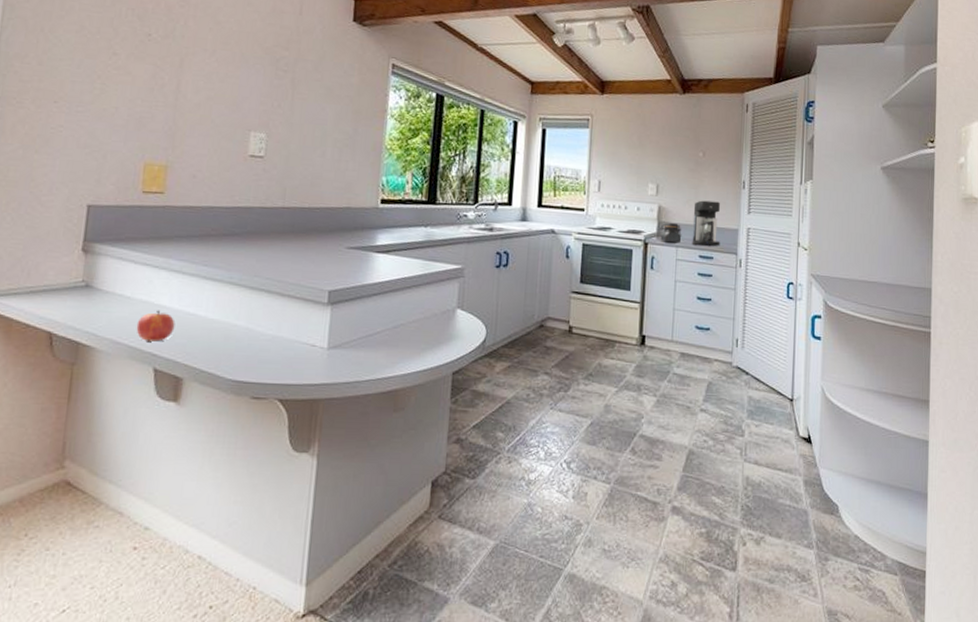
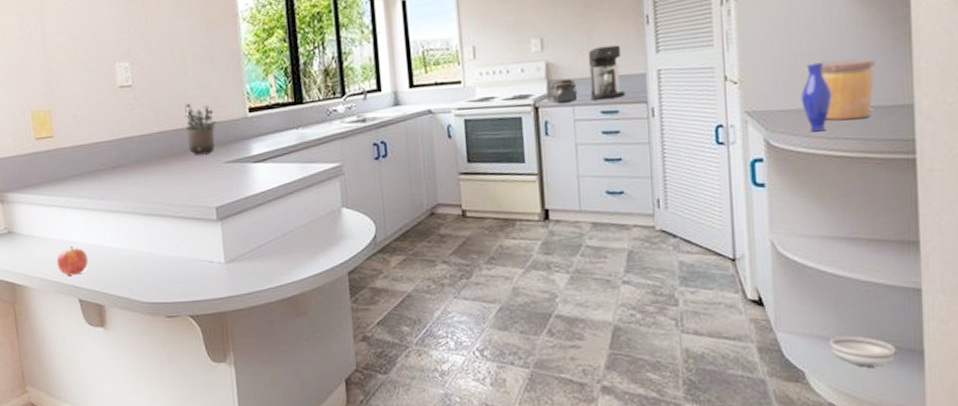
potted plant: none [312,184,346,239] -> present [185,103,216,157]
vase: none [853,243,875,300] -> present [801,62,832,132]
bowl: none [859,476,908,504] -> present [829,335,896,366]
jar: none [869,244,907,294] -> present [821,58,876,121]

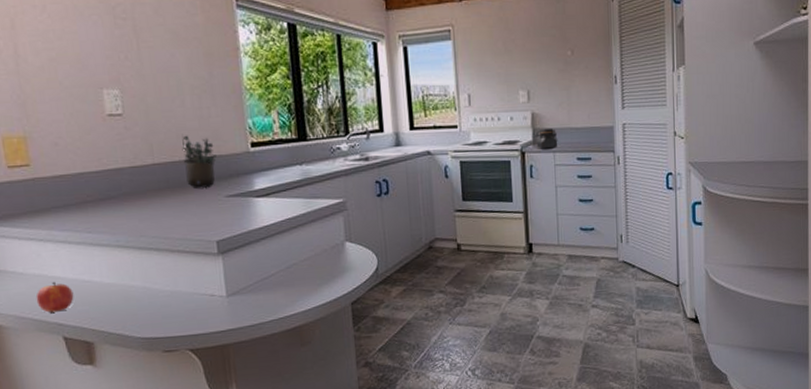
coffee maker: present [588,45,626,101] -> none [567,100,597,149]
vase: present [801,62,832,132] -> none [730,124,752,181]
jar: present [821,58,876,121] -> none [745,122,783,172]
bowl: present [829,335,896,366] -> none [745,344,790,368]

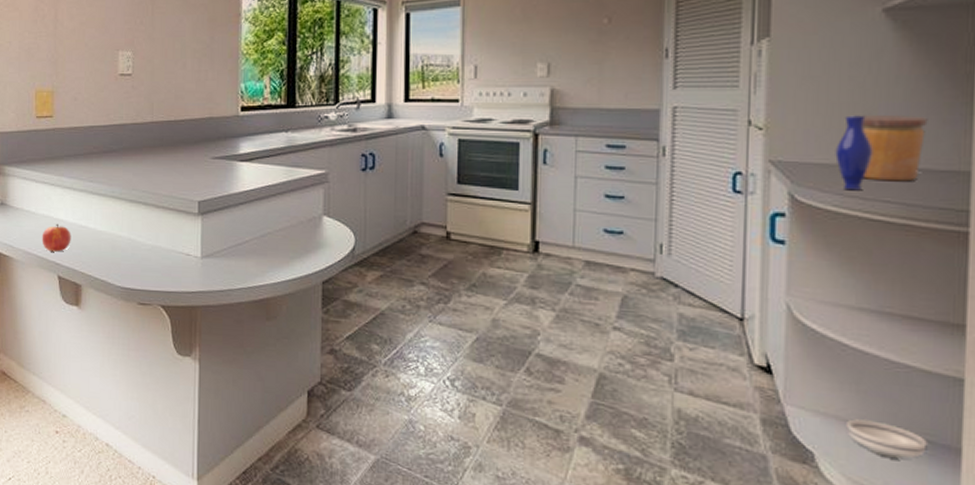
potted plant: present [183,135,217,190] -> none [179,96,208,150]
jar: present [535,129,558,151] -> none [553,109,583,133]
vase: none [730,124,752,181] -> present [835,115,873,191]
jar: none [745,122,783,172] -> present [862,115,928,182]
bowl: none [745,344,790,368] -> present [846,419,927,459]

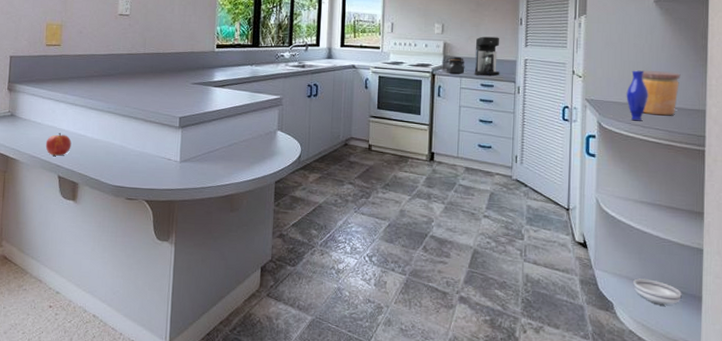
jar: none [553,109,583,133] -> present [445,57,465,75]
coffee maker: none [596,77,635,134] -> present [474,36,500,77]

